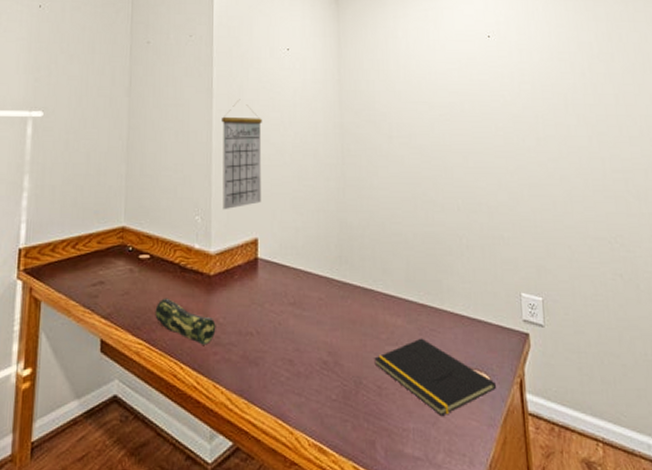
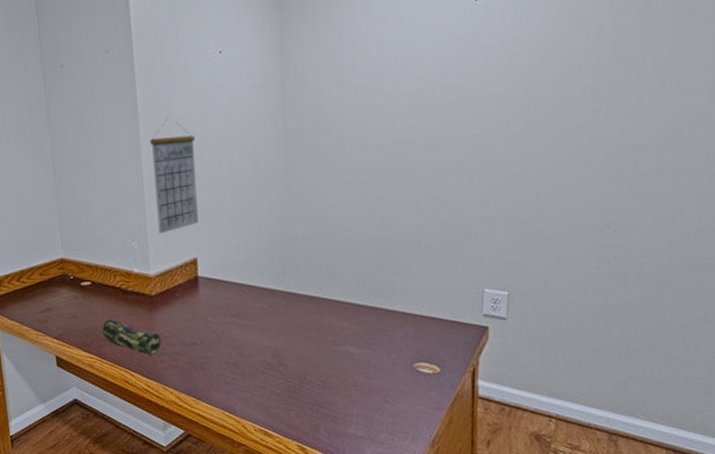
notepad: present [374,338,496,417] -> none [319,337,446,403]

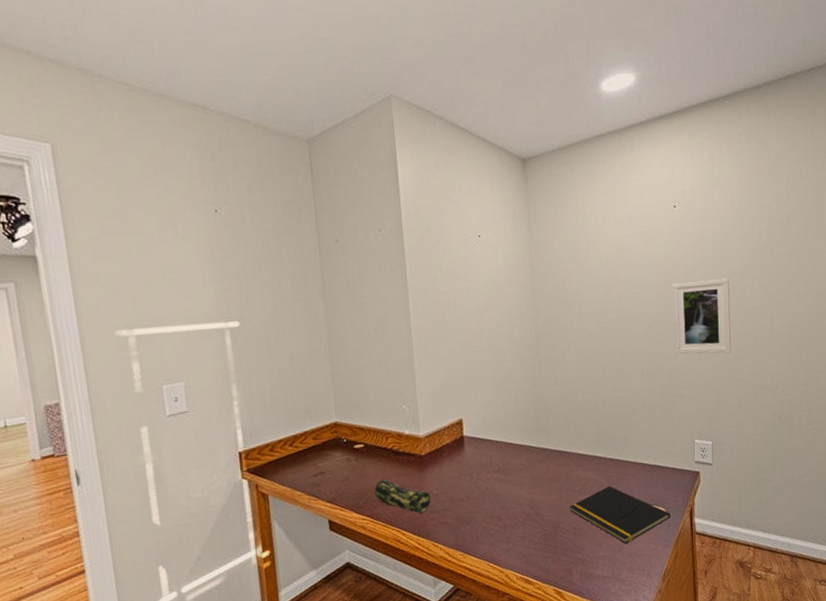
calendar: present [150,117,198,234] -> none [419,291,463,398]
notepad: none [319,337,446,403] -> present [569,486,671,544]
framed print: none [464,88,549,186] -> present [672,278,731,354]

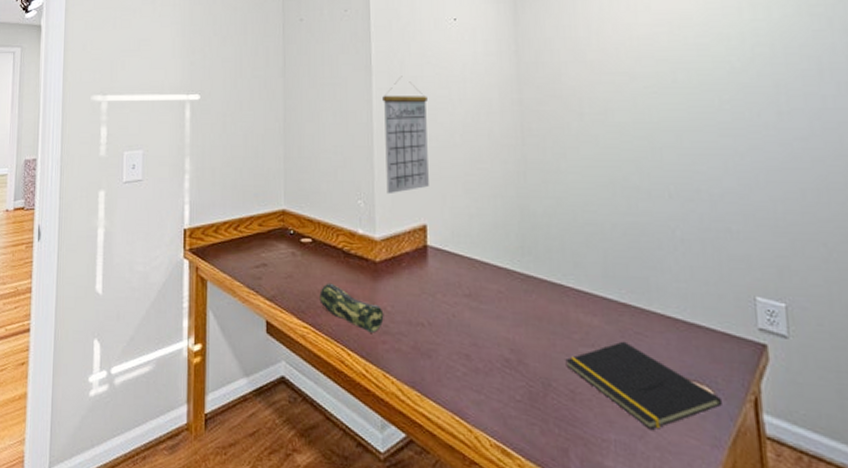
calendar: none [419,291,463,398] -> present [383,76,429,195]
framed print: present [672,278,731,354] -> none [710,82,809,181]

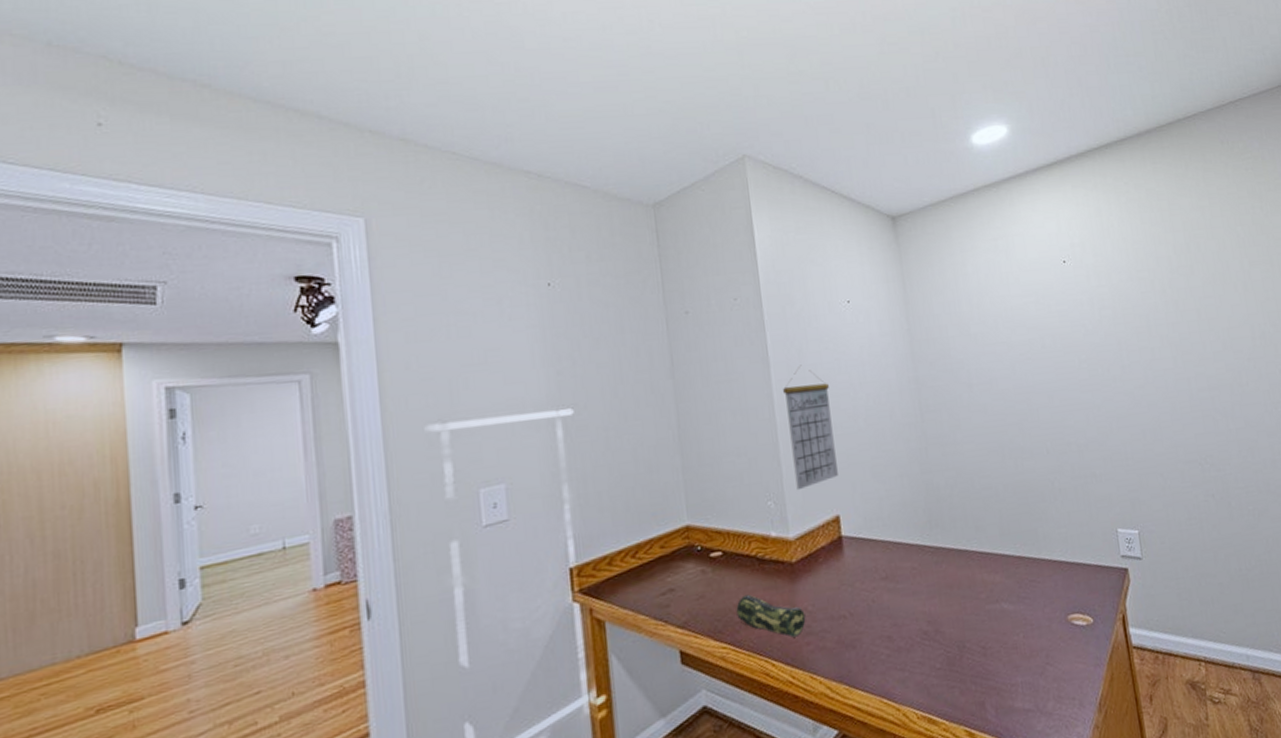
notepad: present [565,341,722,431] -> none [975,590,1100,666]

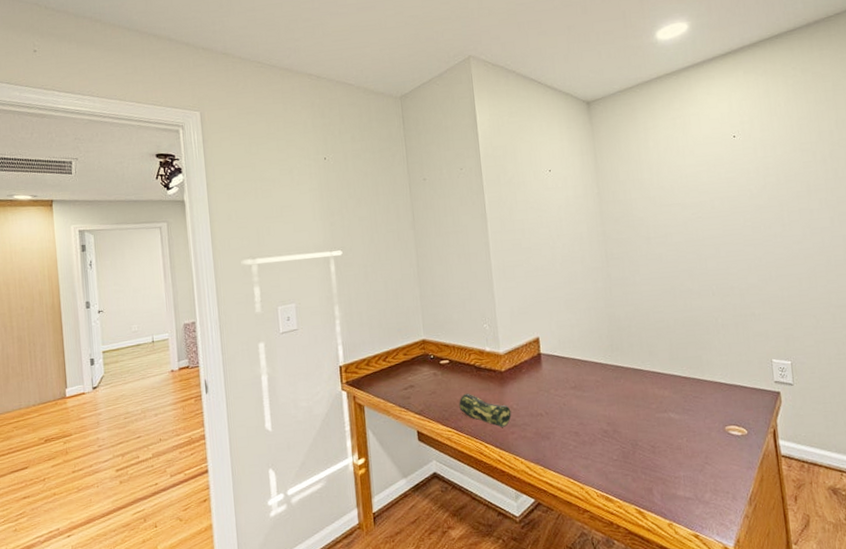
calendar: present [783,365,838,491] -> none [497,220,539,317]

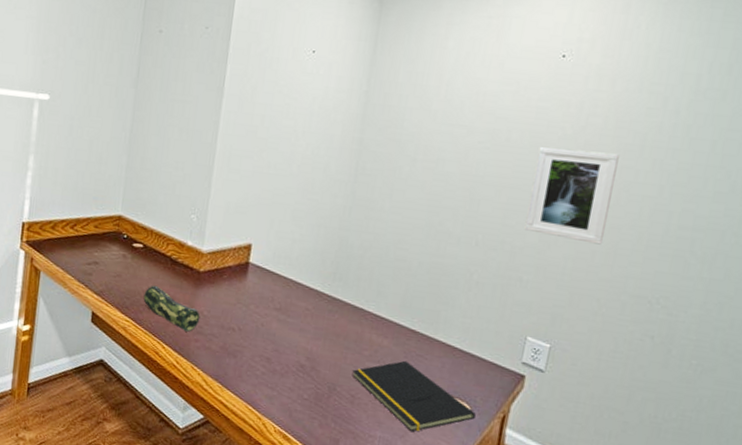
notepad: none [647,404,753,465] -> present [352,360,476,432]
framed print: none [737,201,803,275] -> present [524,147,619,245]

